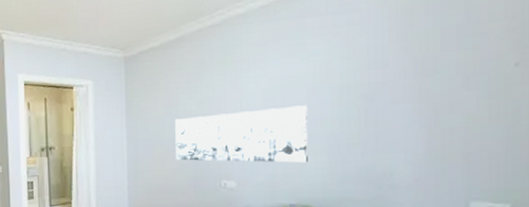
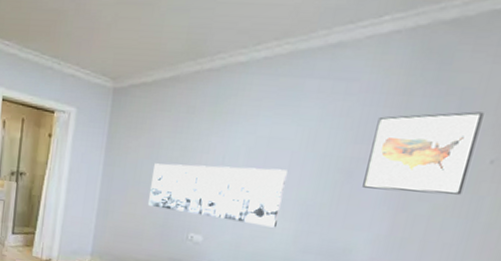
wall art: none [387,19,494,110] -> present [362,111,484,195]

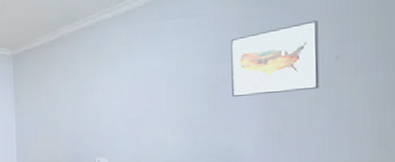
wall art: present [148,163,287,228] -> none [56,93,167,142]

